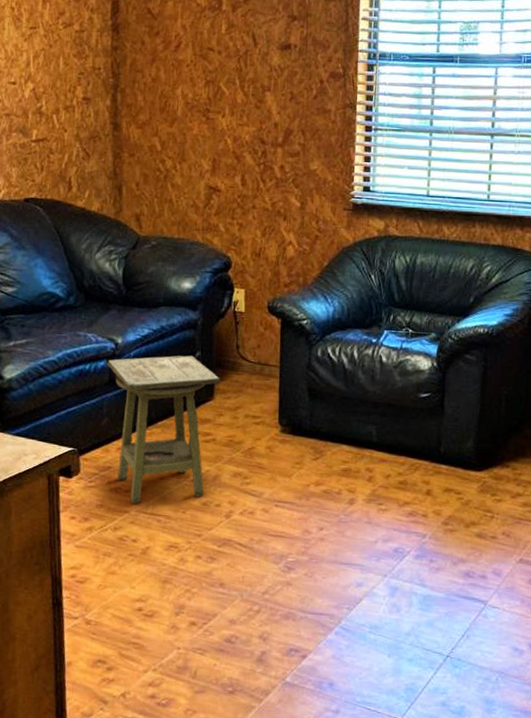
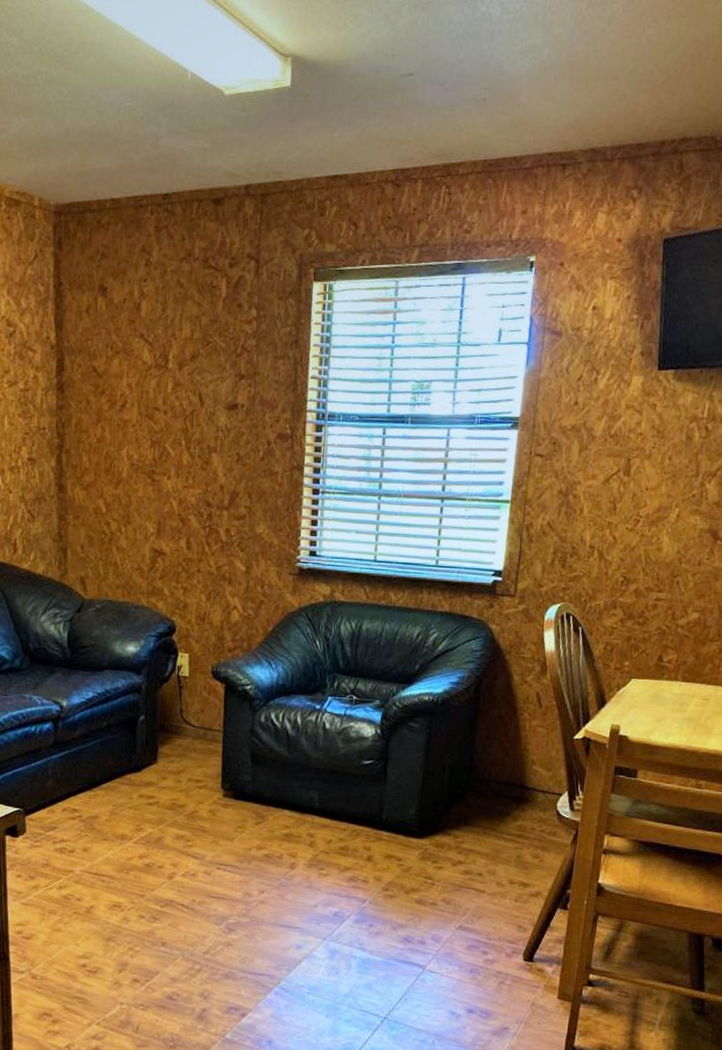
side table: present [107,355,221,504] -> none [52,719,165,864]

